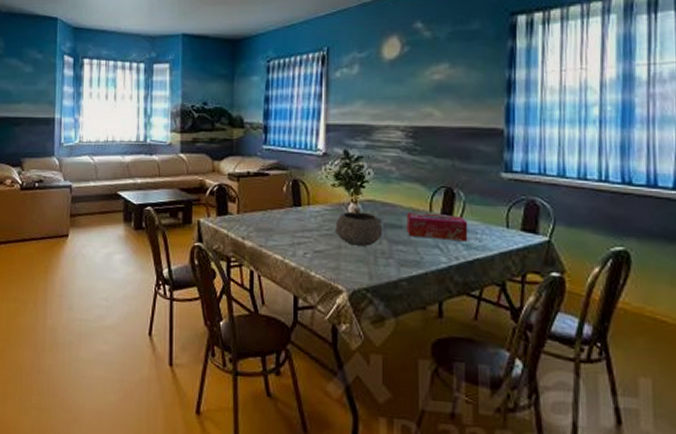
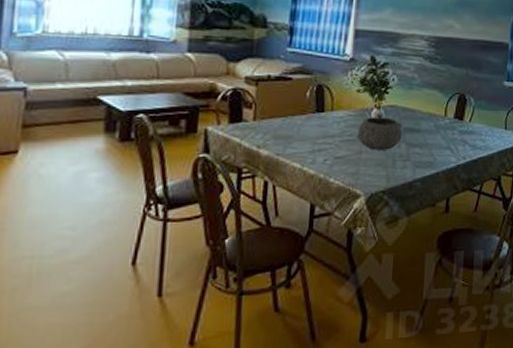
tissue box: present [406,212,468,242] -> none [423,117,475,143]

